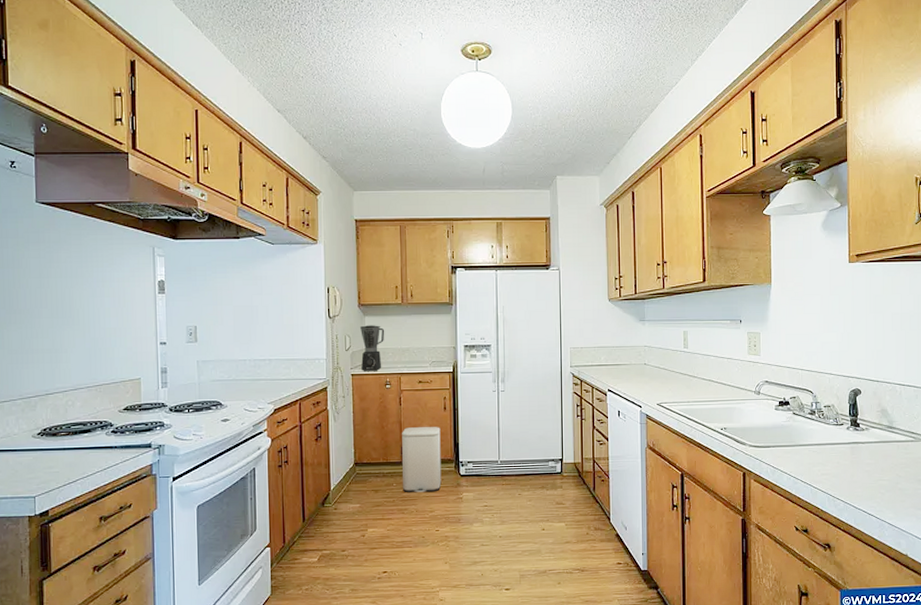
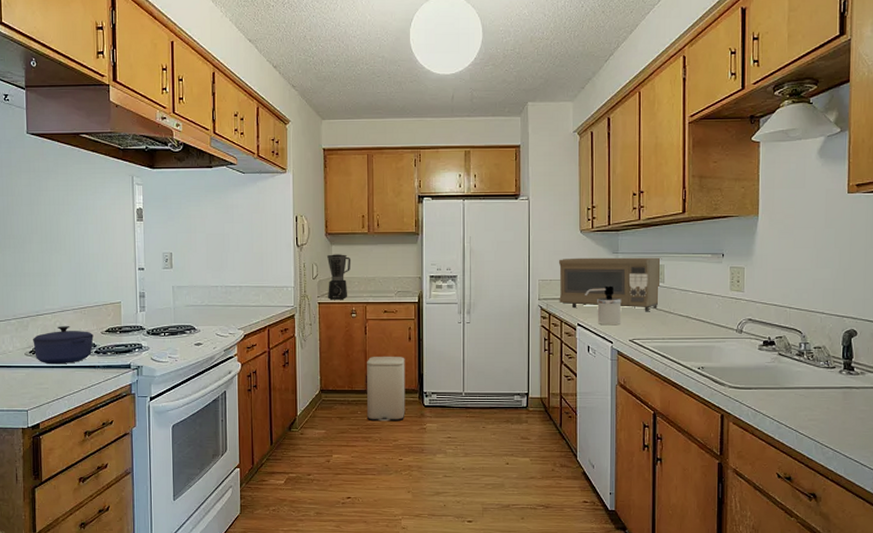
cooking pot: none [41,404,110,447] -> present [33,325,94,365]
microwave: none [588,324,685,377] -> present [558,257,662,312]
soap dispenser: none [614,352,649,391] -> present [585,285,622,326]

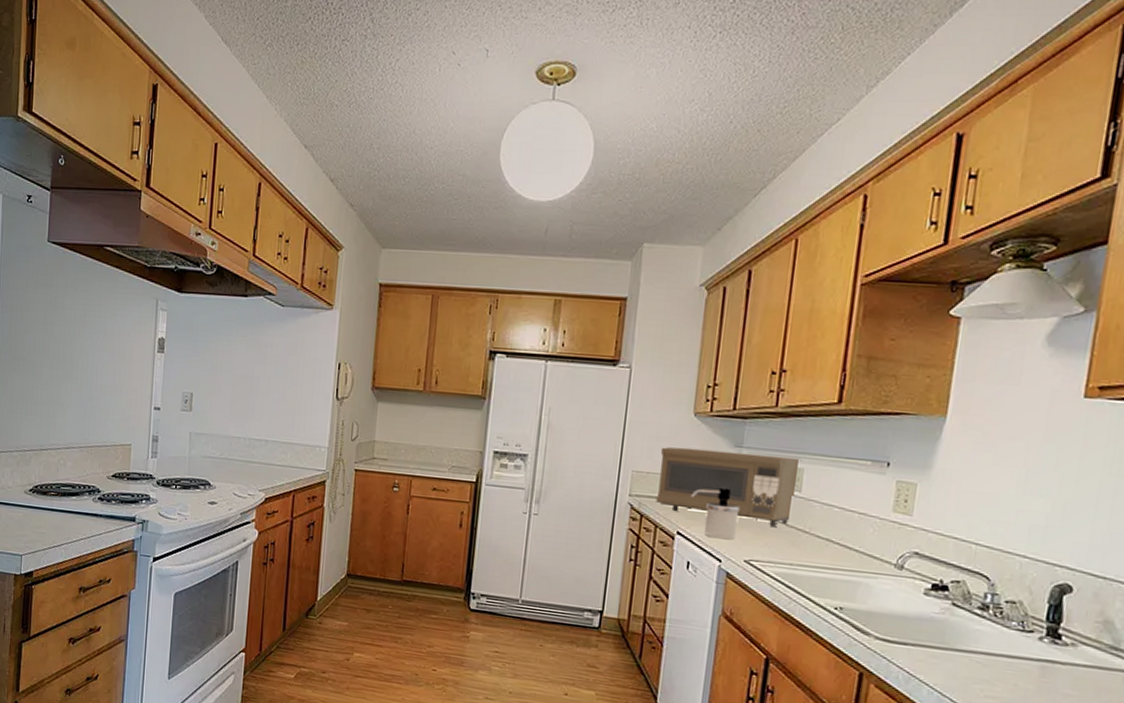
cooking pot: present [33,325,94,365] -> none [34,464,99,508]
blender: present [326,254,351,301] -> none [367,412,400,471]
pedal bin: present [366,356,405,422] -> none [398,542,453,624]

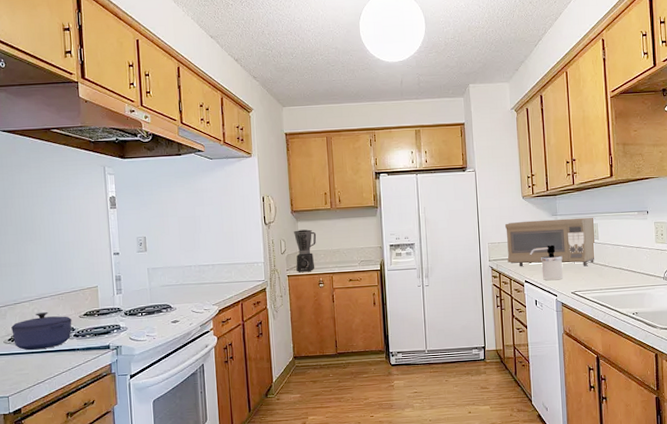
cooking pot: none [34,464,99,508] -> present [11,311,72,351]
blender: none [367,412,400,471] -> present [293,229,317,273]

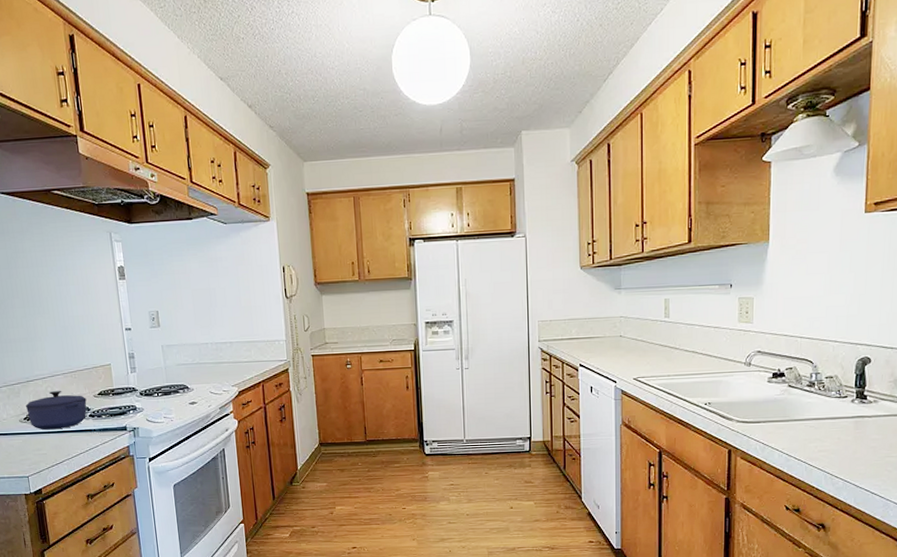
blender: present [293,229,317,273] -> none [317,304,343,353]
microwave: present [504,217,595,267] -> none [558,291,667,349]
soap dispenser: present [530,244,564,281] -> none [587,323,625,365]

